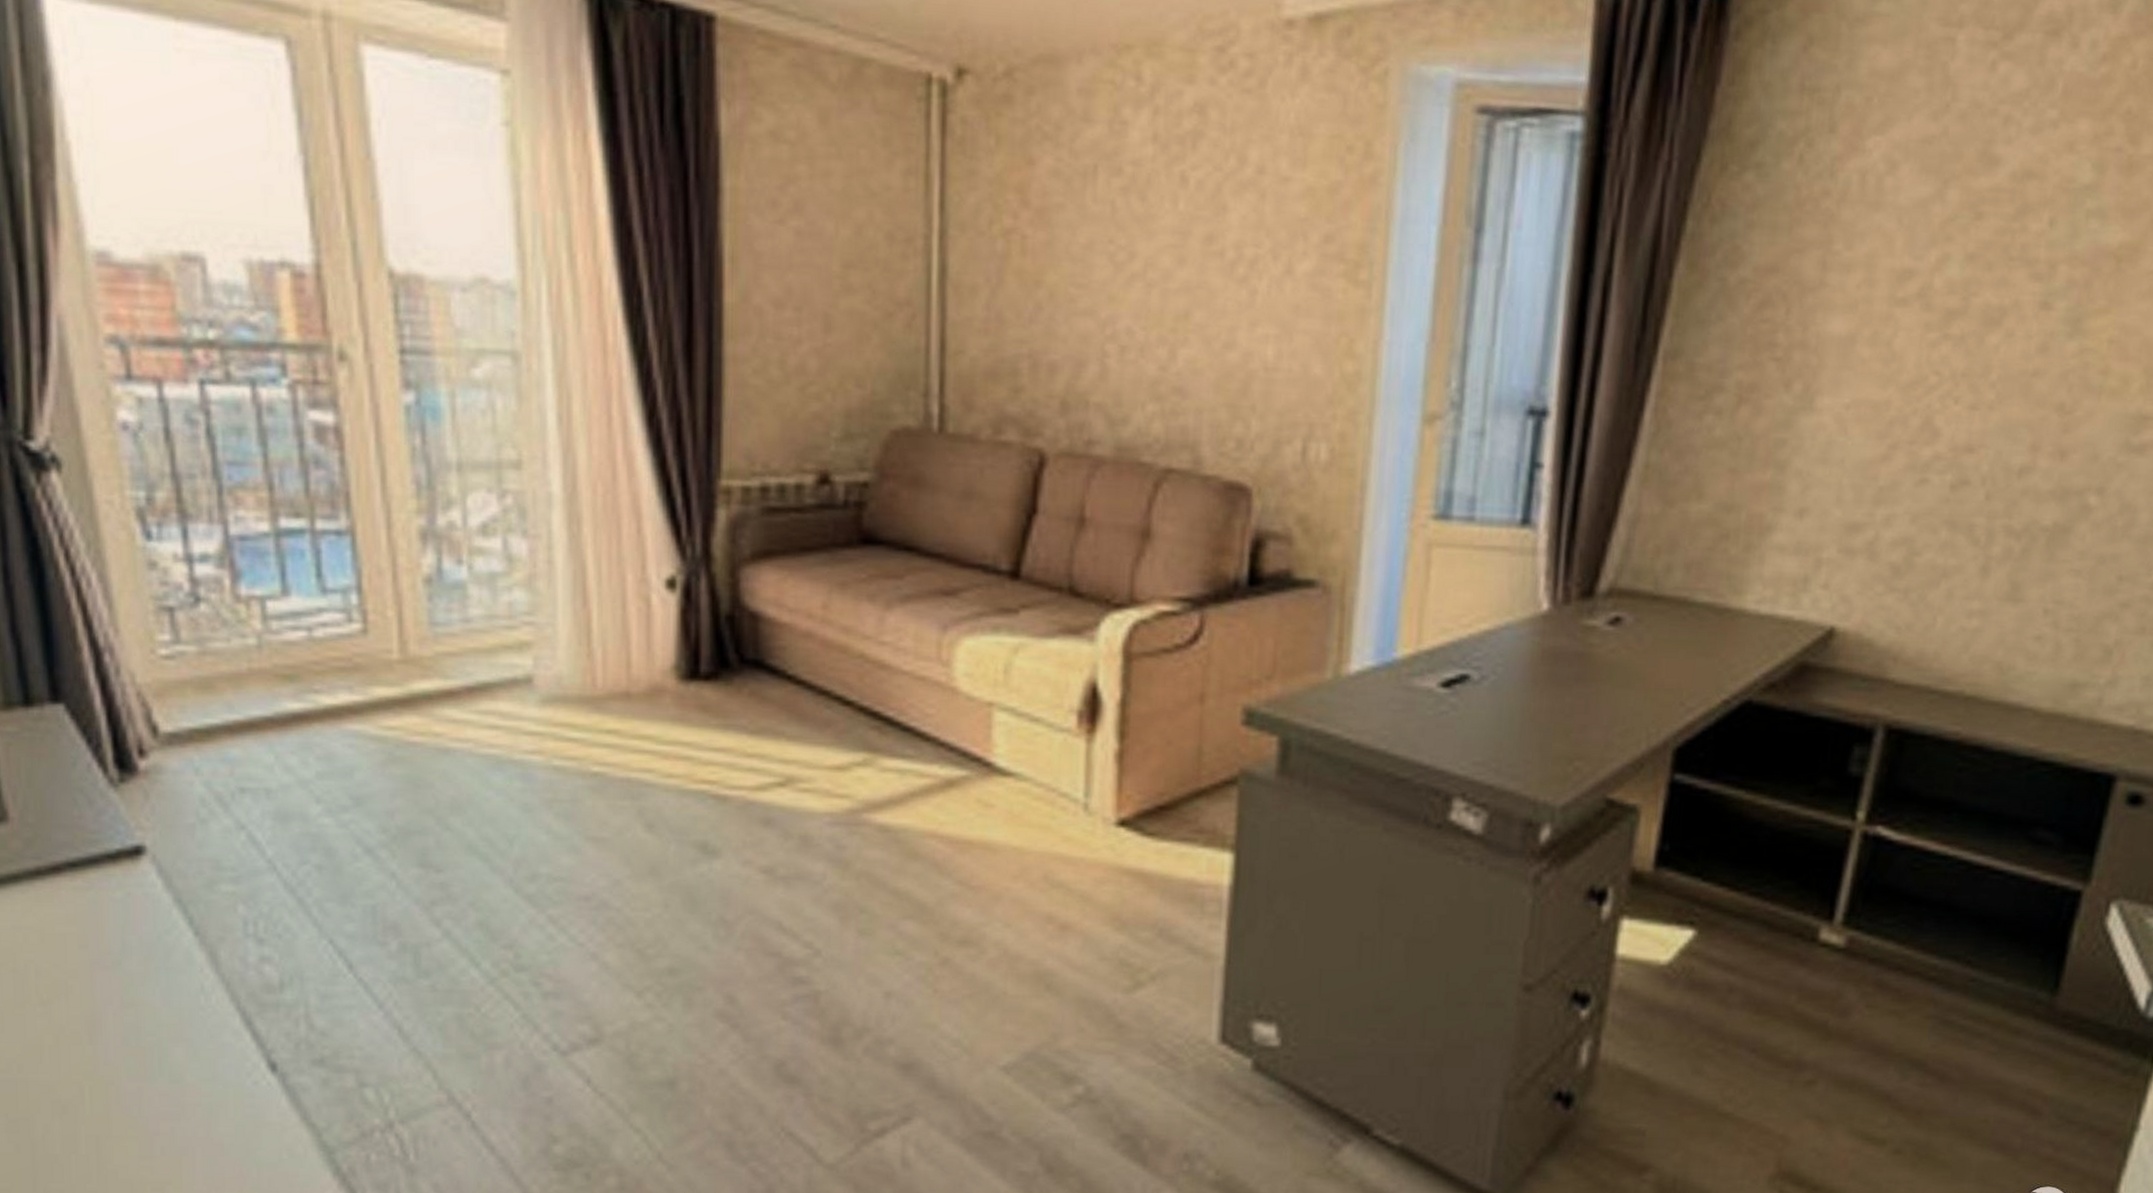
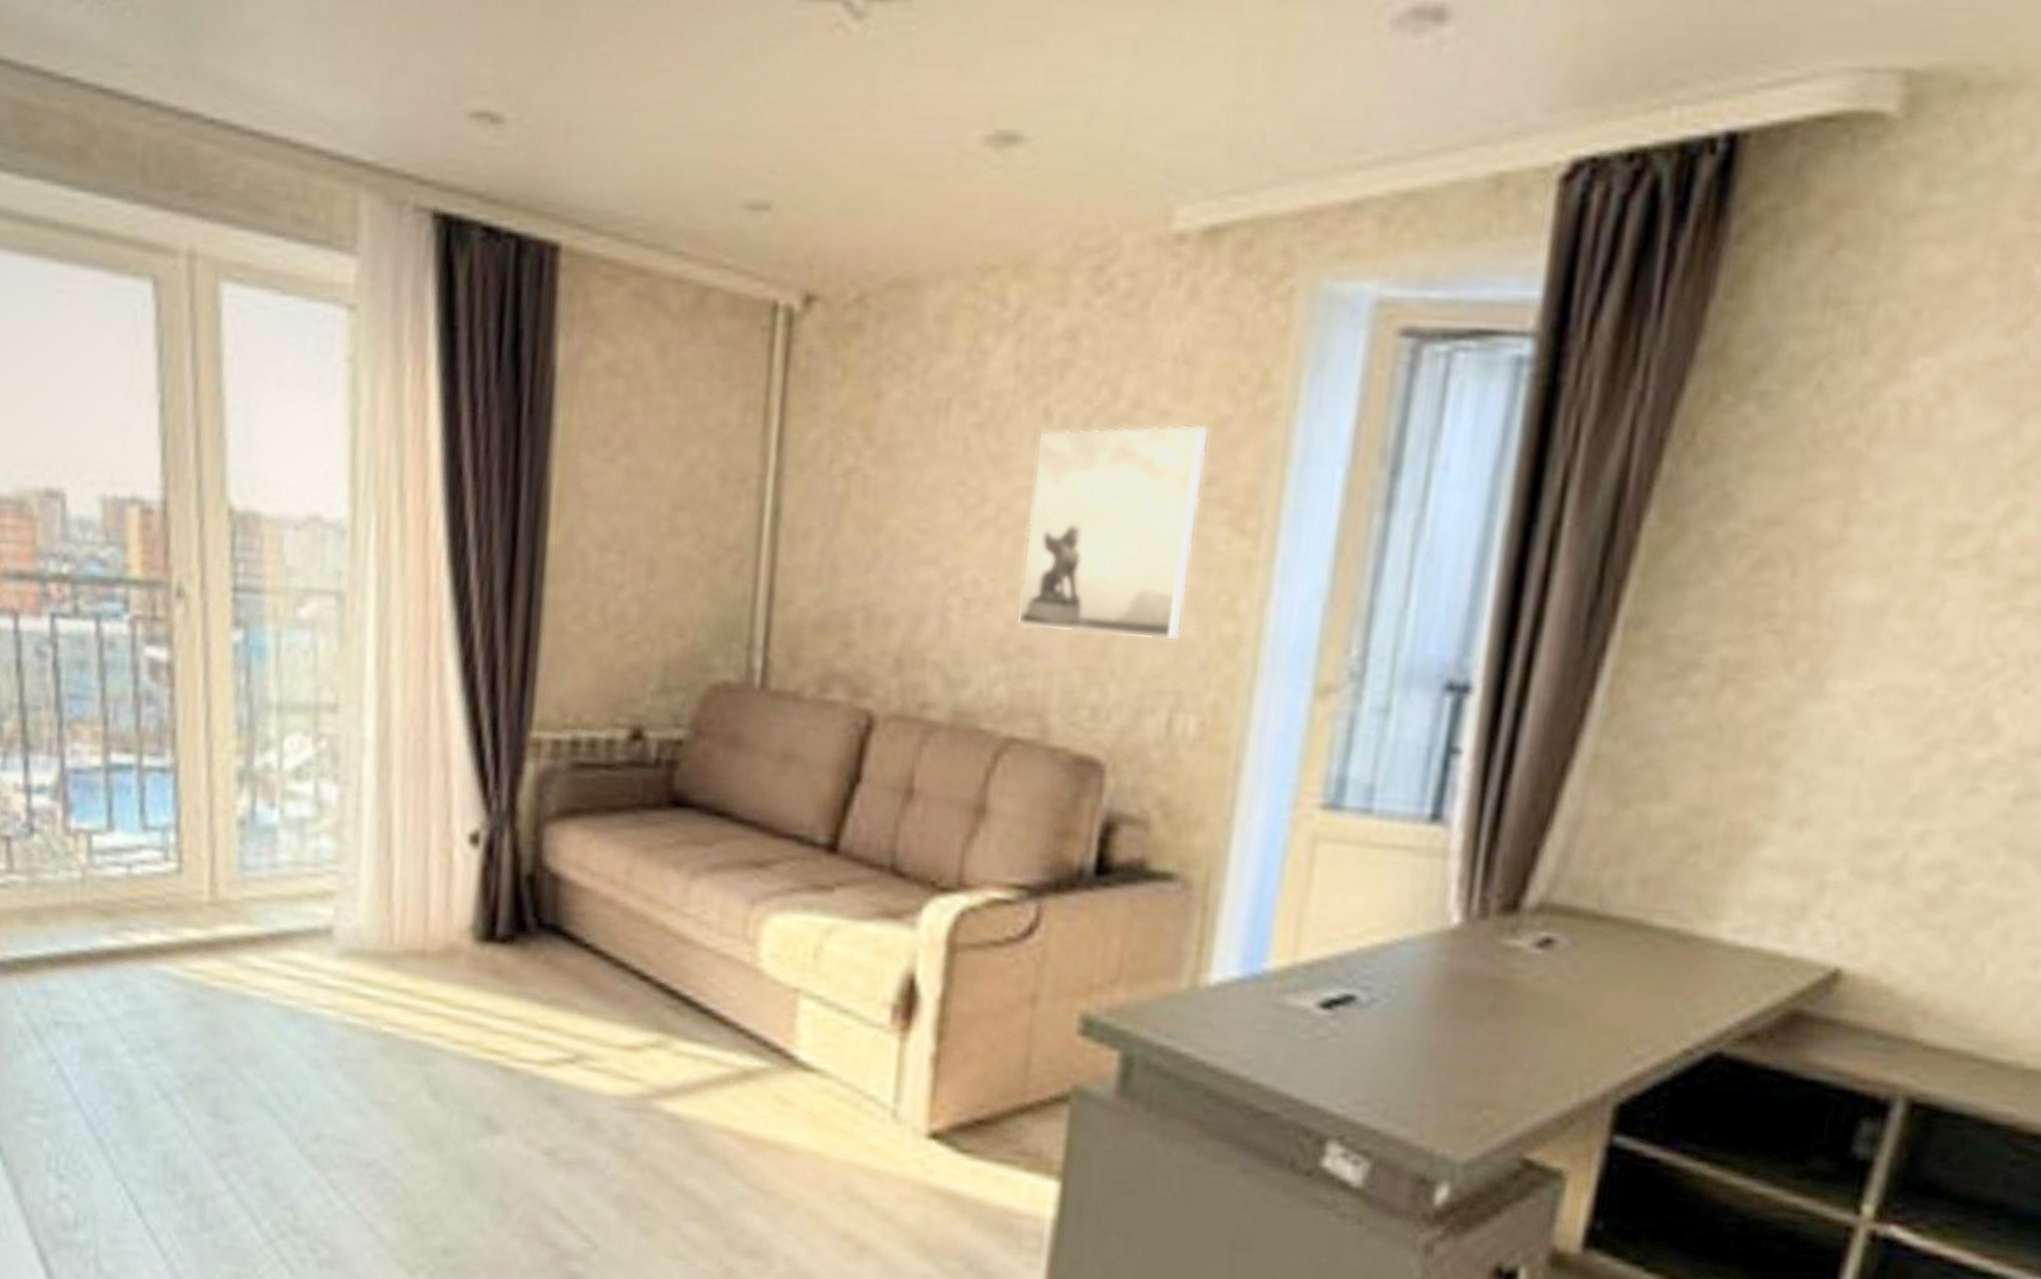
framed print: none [1168,188,1324,378] -> present [1017,424,1210,640]

